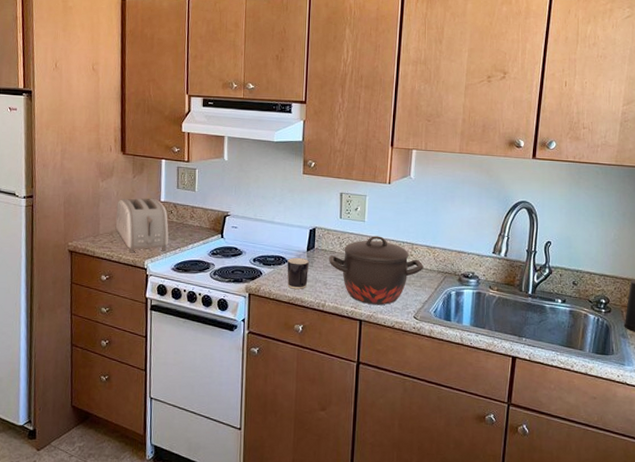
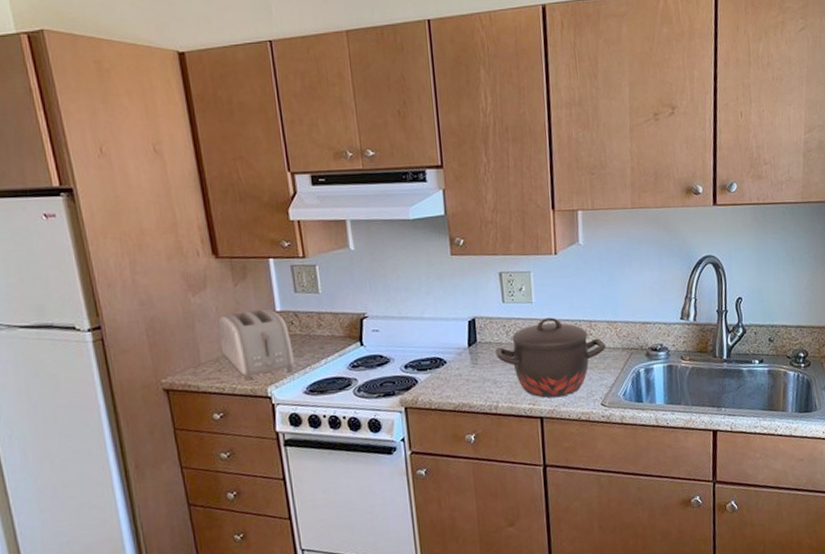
mug: present [287,257,310,289] -> none [446,355,474,394]

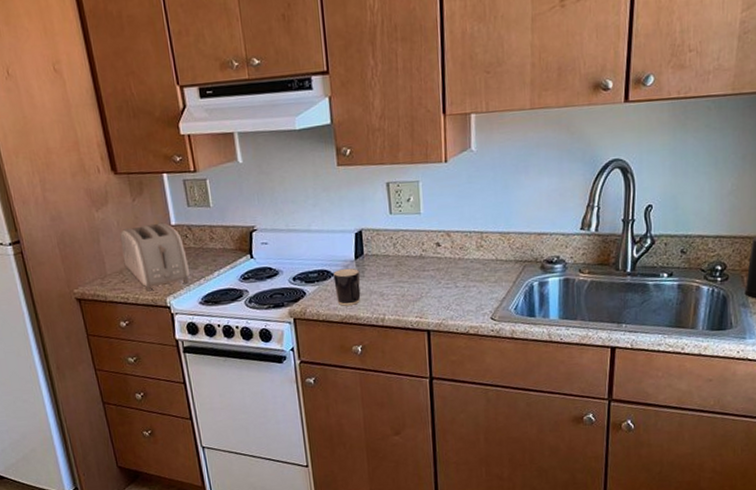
mug: none [446,355,474,394] -> present [333,268,361,306]
cooking pot: present [495,317,606,398] -> none [382,228,497,311]

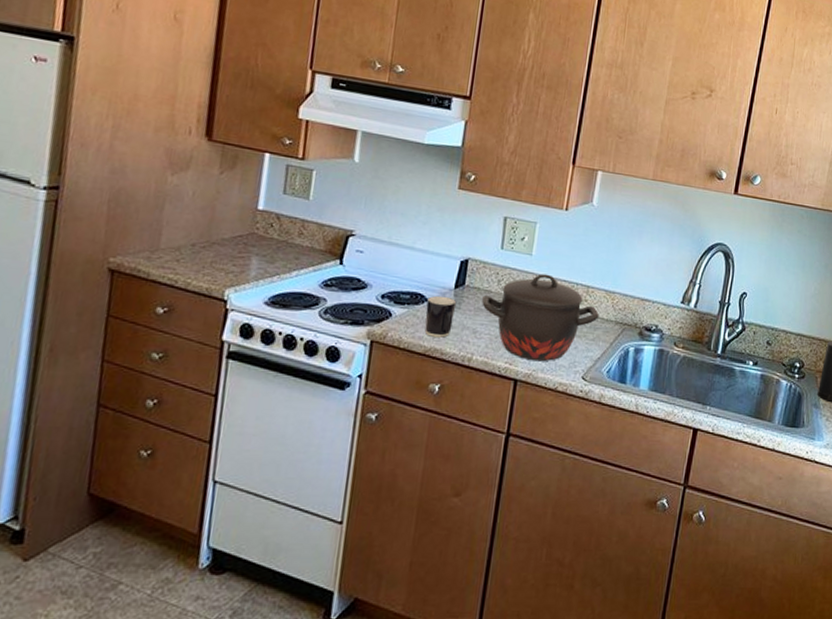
toaster: present [120,222,190,292] -> none [185,201,266,278]
cooking pot: none [382,228,497,311] -> present [482,273,599,362]

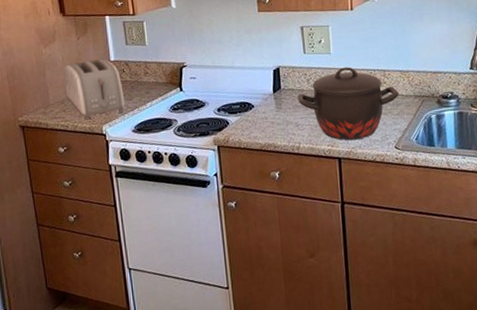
toaster: none [185,201,266,278] -> present [64,58,125,120]
mug: present [424,295,457,338] -> none [254,100,279,135]

